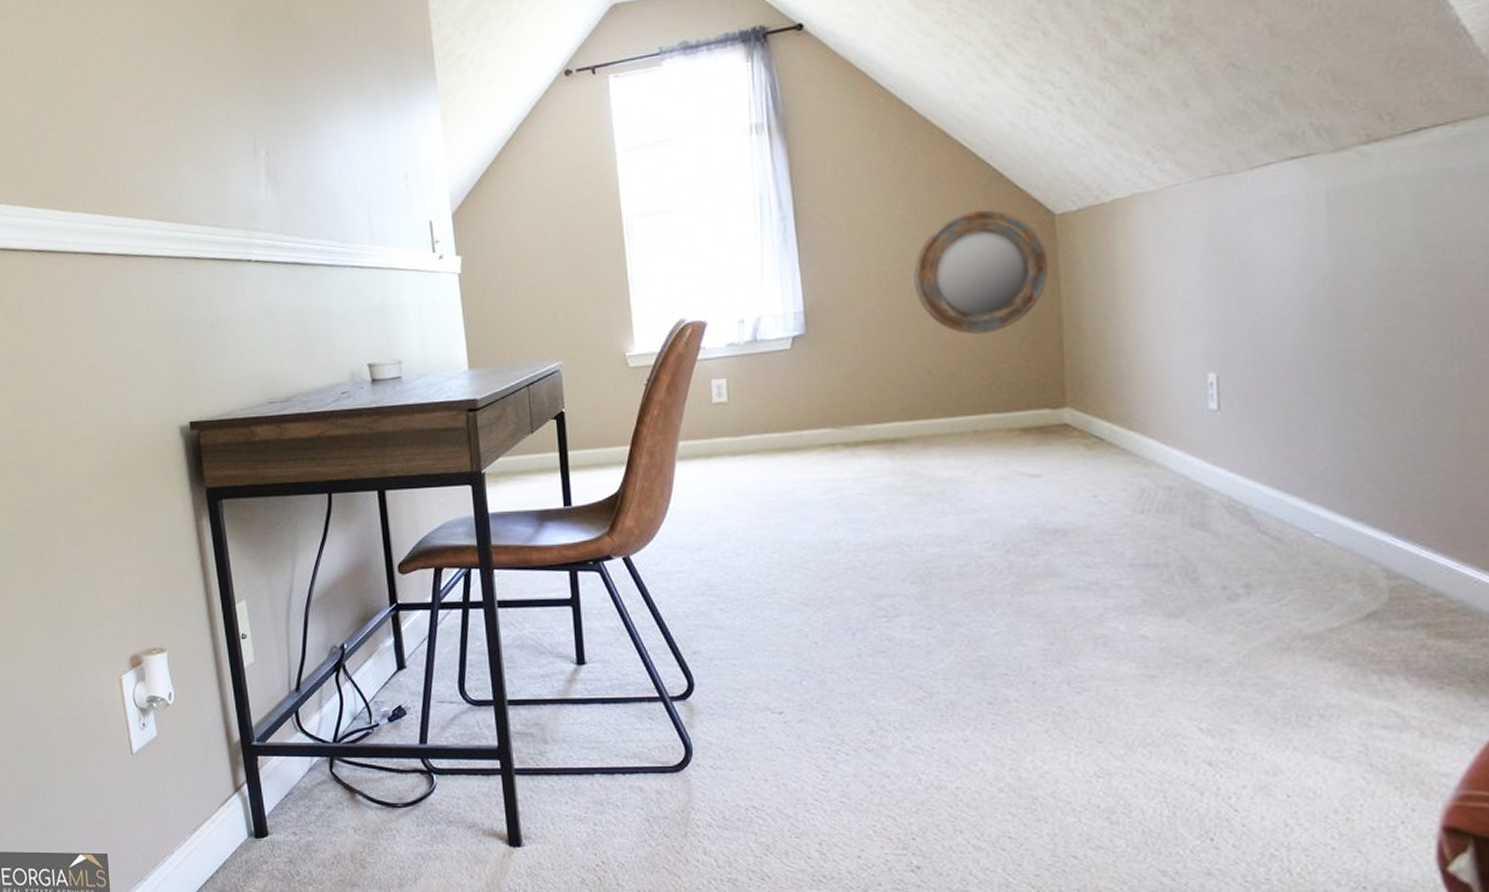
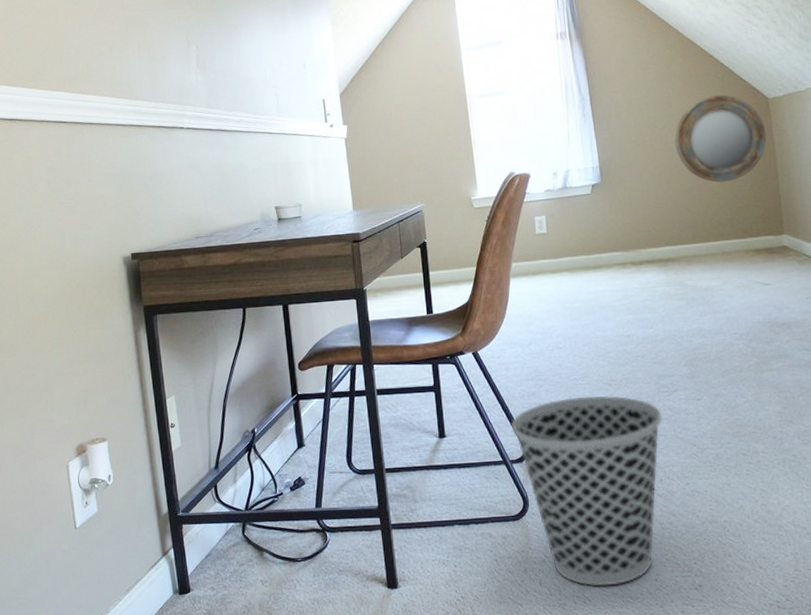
wastebasket: none [671,618,877,860] -> present [511,395,662,586]

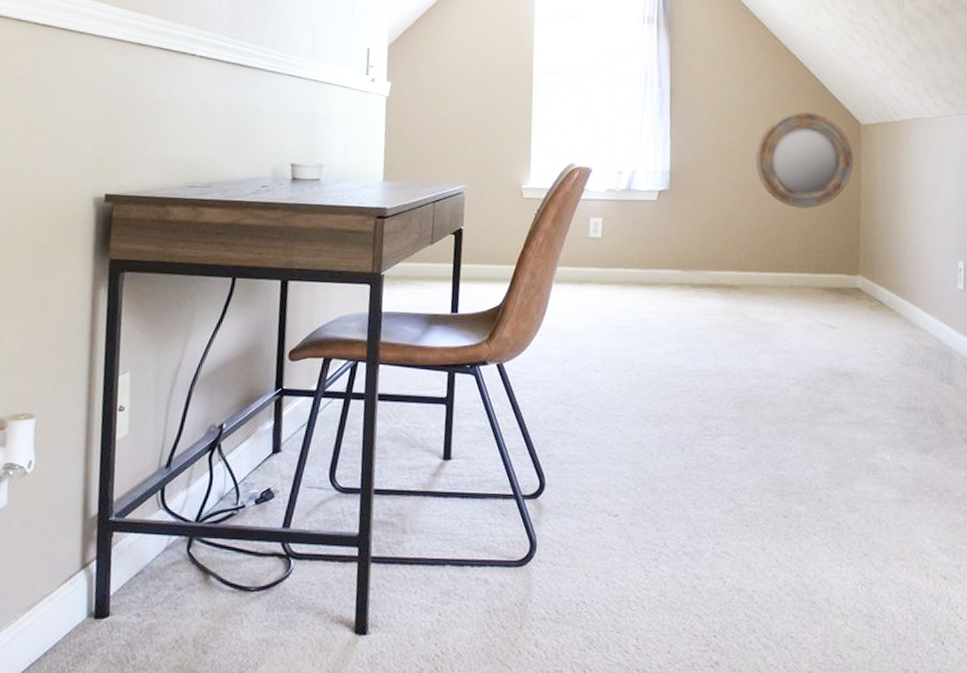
wastebasket: present [511,395,662,586] -> none [528,429,701,654]

